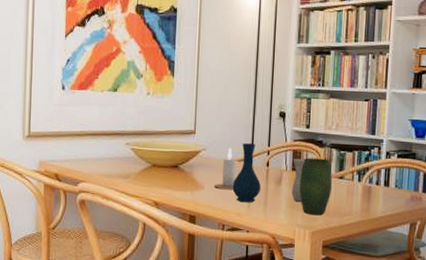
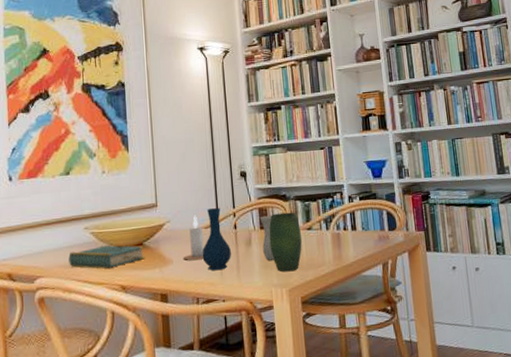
book: none [109,162,180,185] -> present [68,244,146,270]

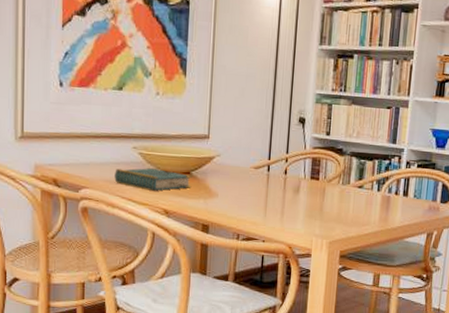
candle: present [183,215,204,261] -> none [228,154,252,199]
vase: present [202,208,302,272] -> none [248,150,352,225]

